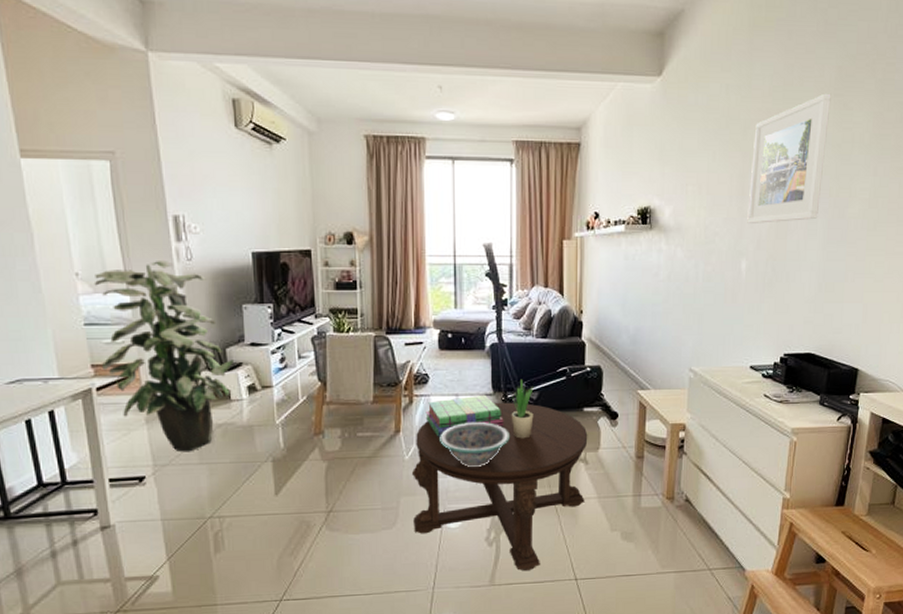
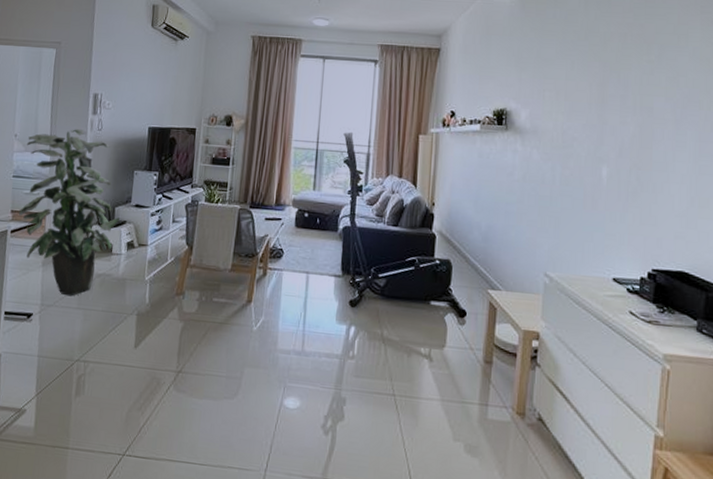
coffee table: present [411,402,588,571] -> none [253,284,434,470]
stack of books: present [425,394,504,437] -> none [276,275,350,312]
decorative bowl: present [440,422,509,468] -> none [287,301,355,349]
potted plant: present [511,379,534,439] -> none [357,264,382,326]
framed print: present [747,93,831,223] -> none [608,10,697,132]

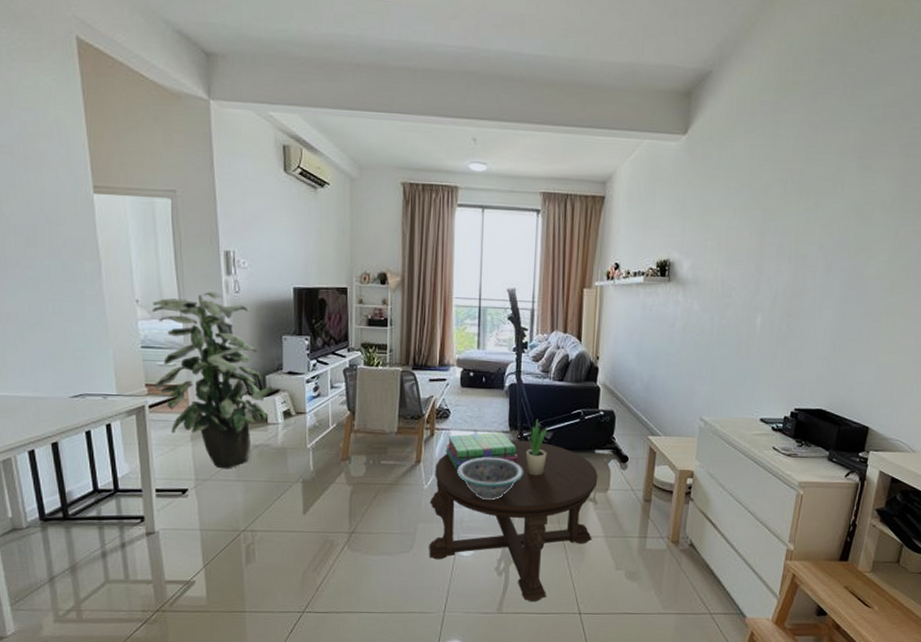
coffee table: none [253,284,434,470] -> present [429,440,598,601]
stack of books: none [276,275,350,312] -> present [445,431,519,469]
decorative bowl: none [287,301,355,349] -> present [457,457,523,501]
potted plant: none [357,264,382,326] -> present [525,419,549,476]

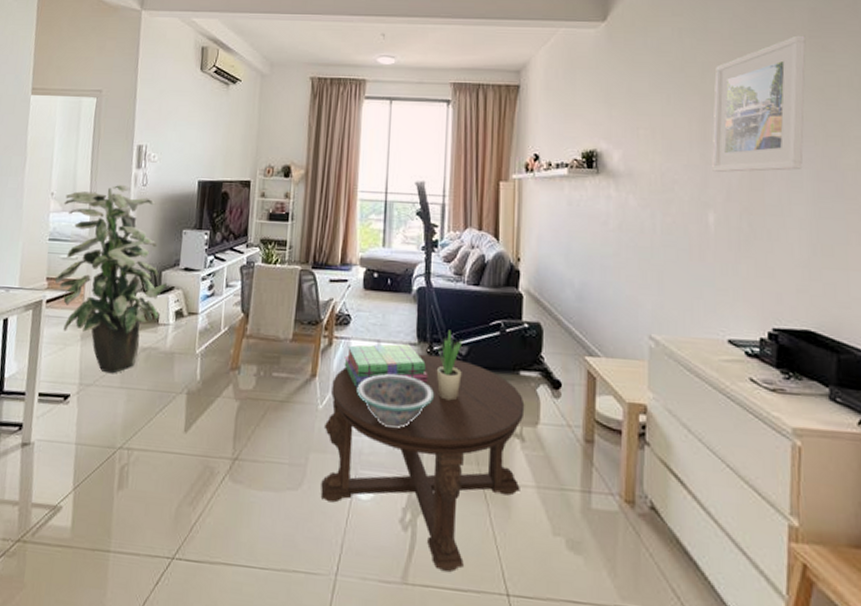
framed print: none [764,155,855,280] -> present [712,35,806,172]

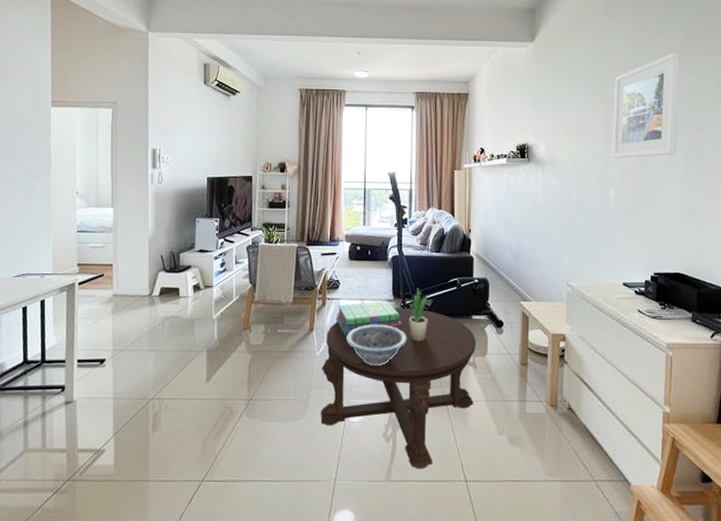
indoor plant: present [54,185,168,374] -> none [85,183,186,340]

